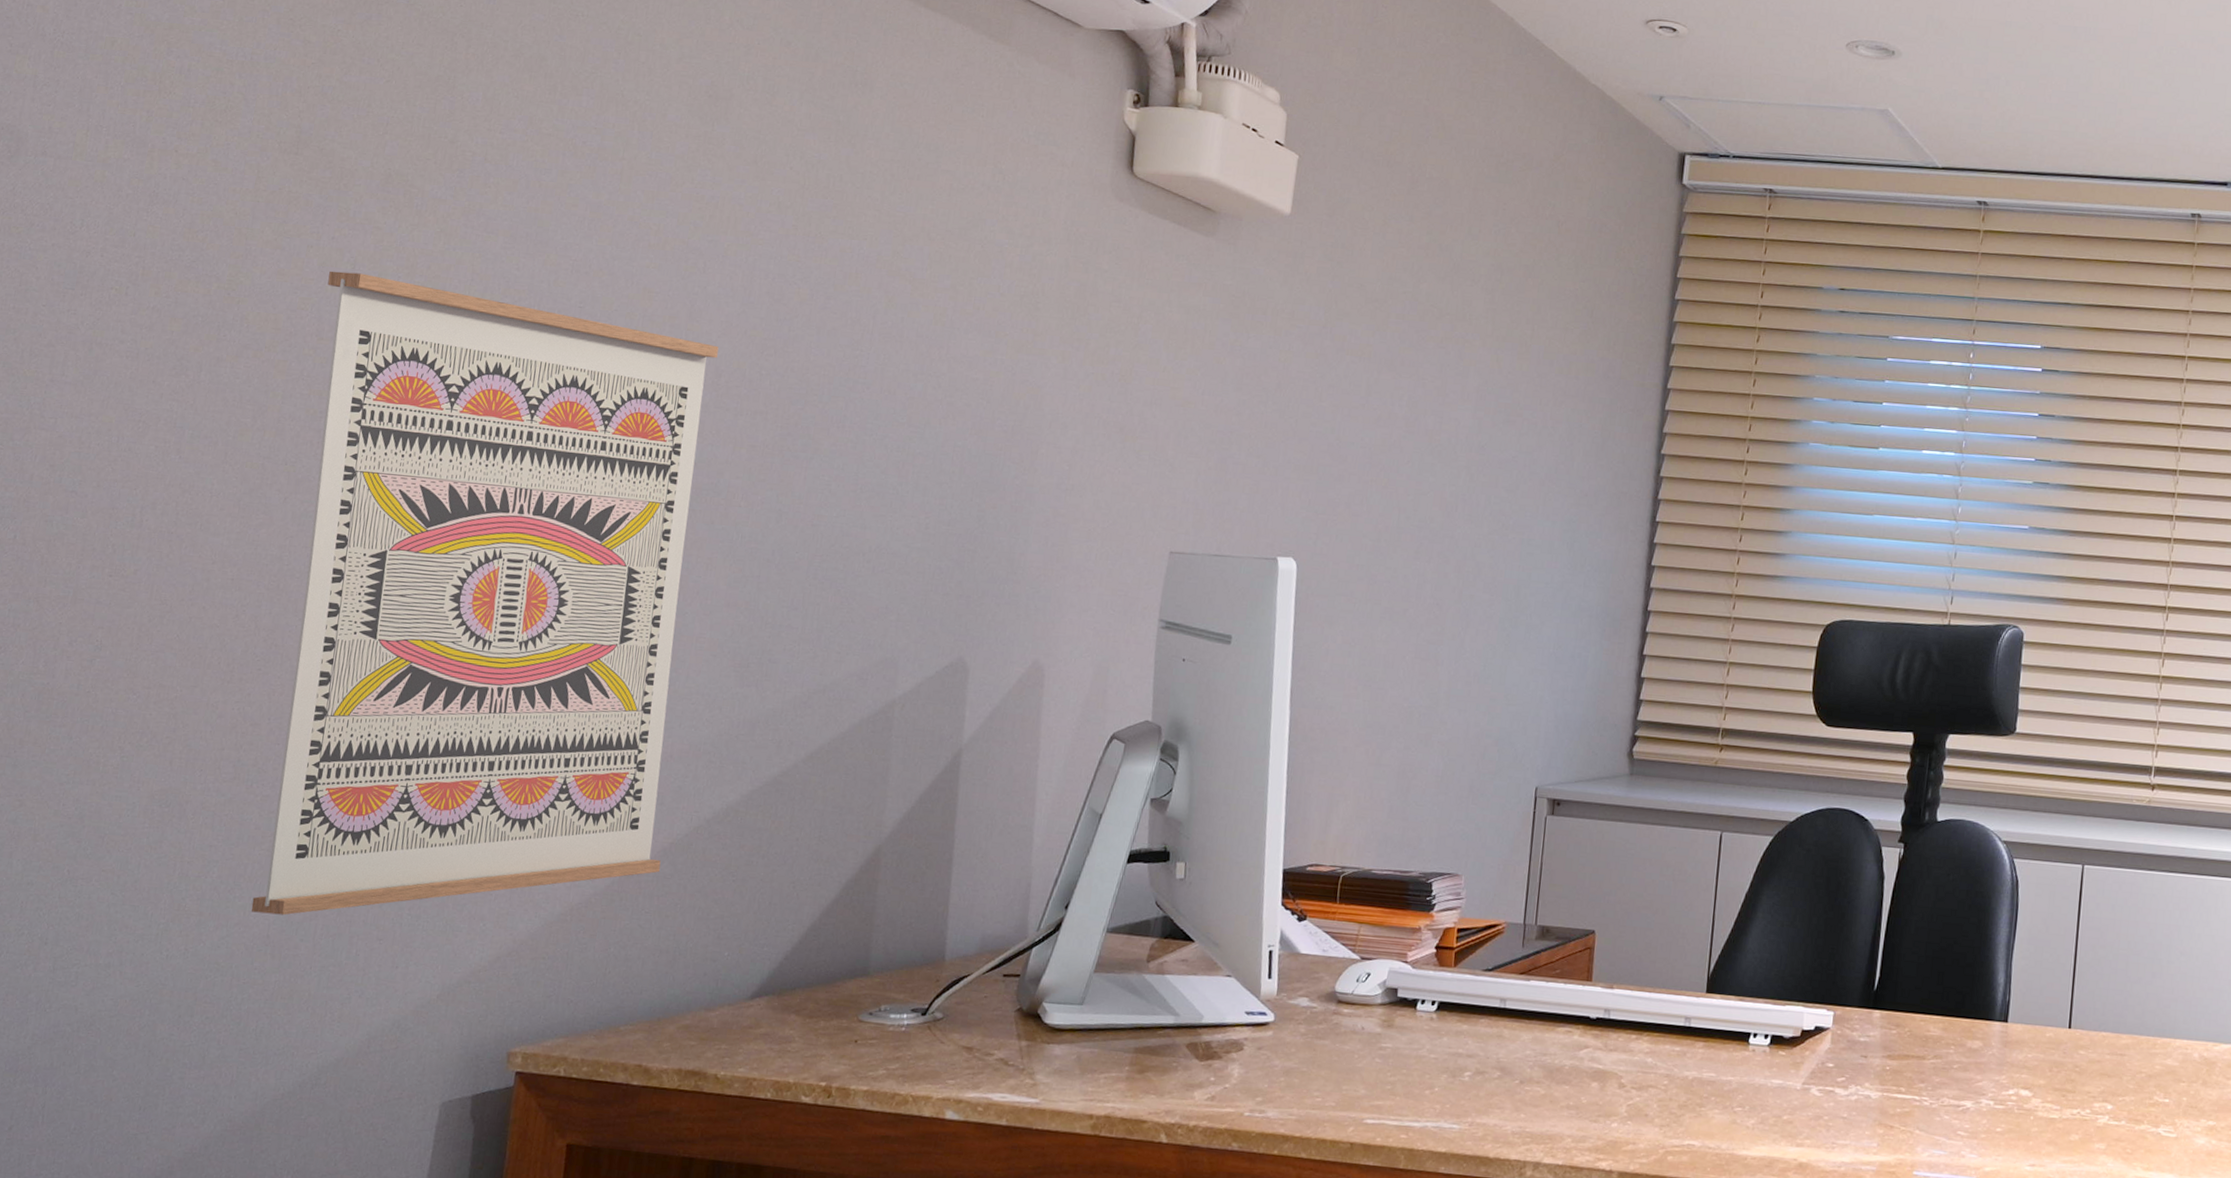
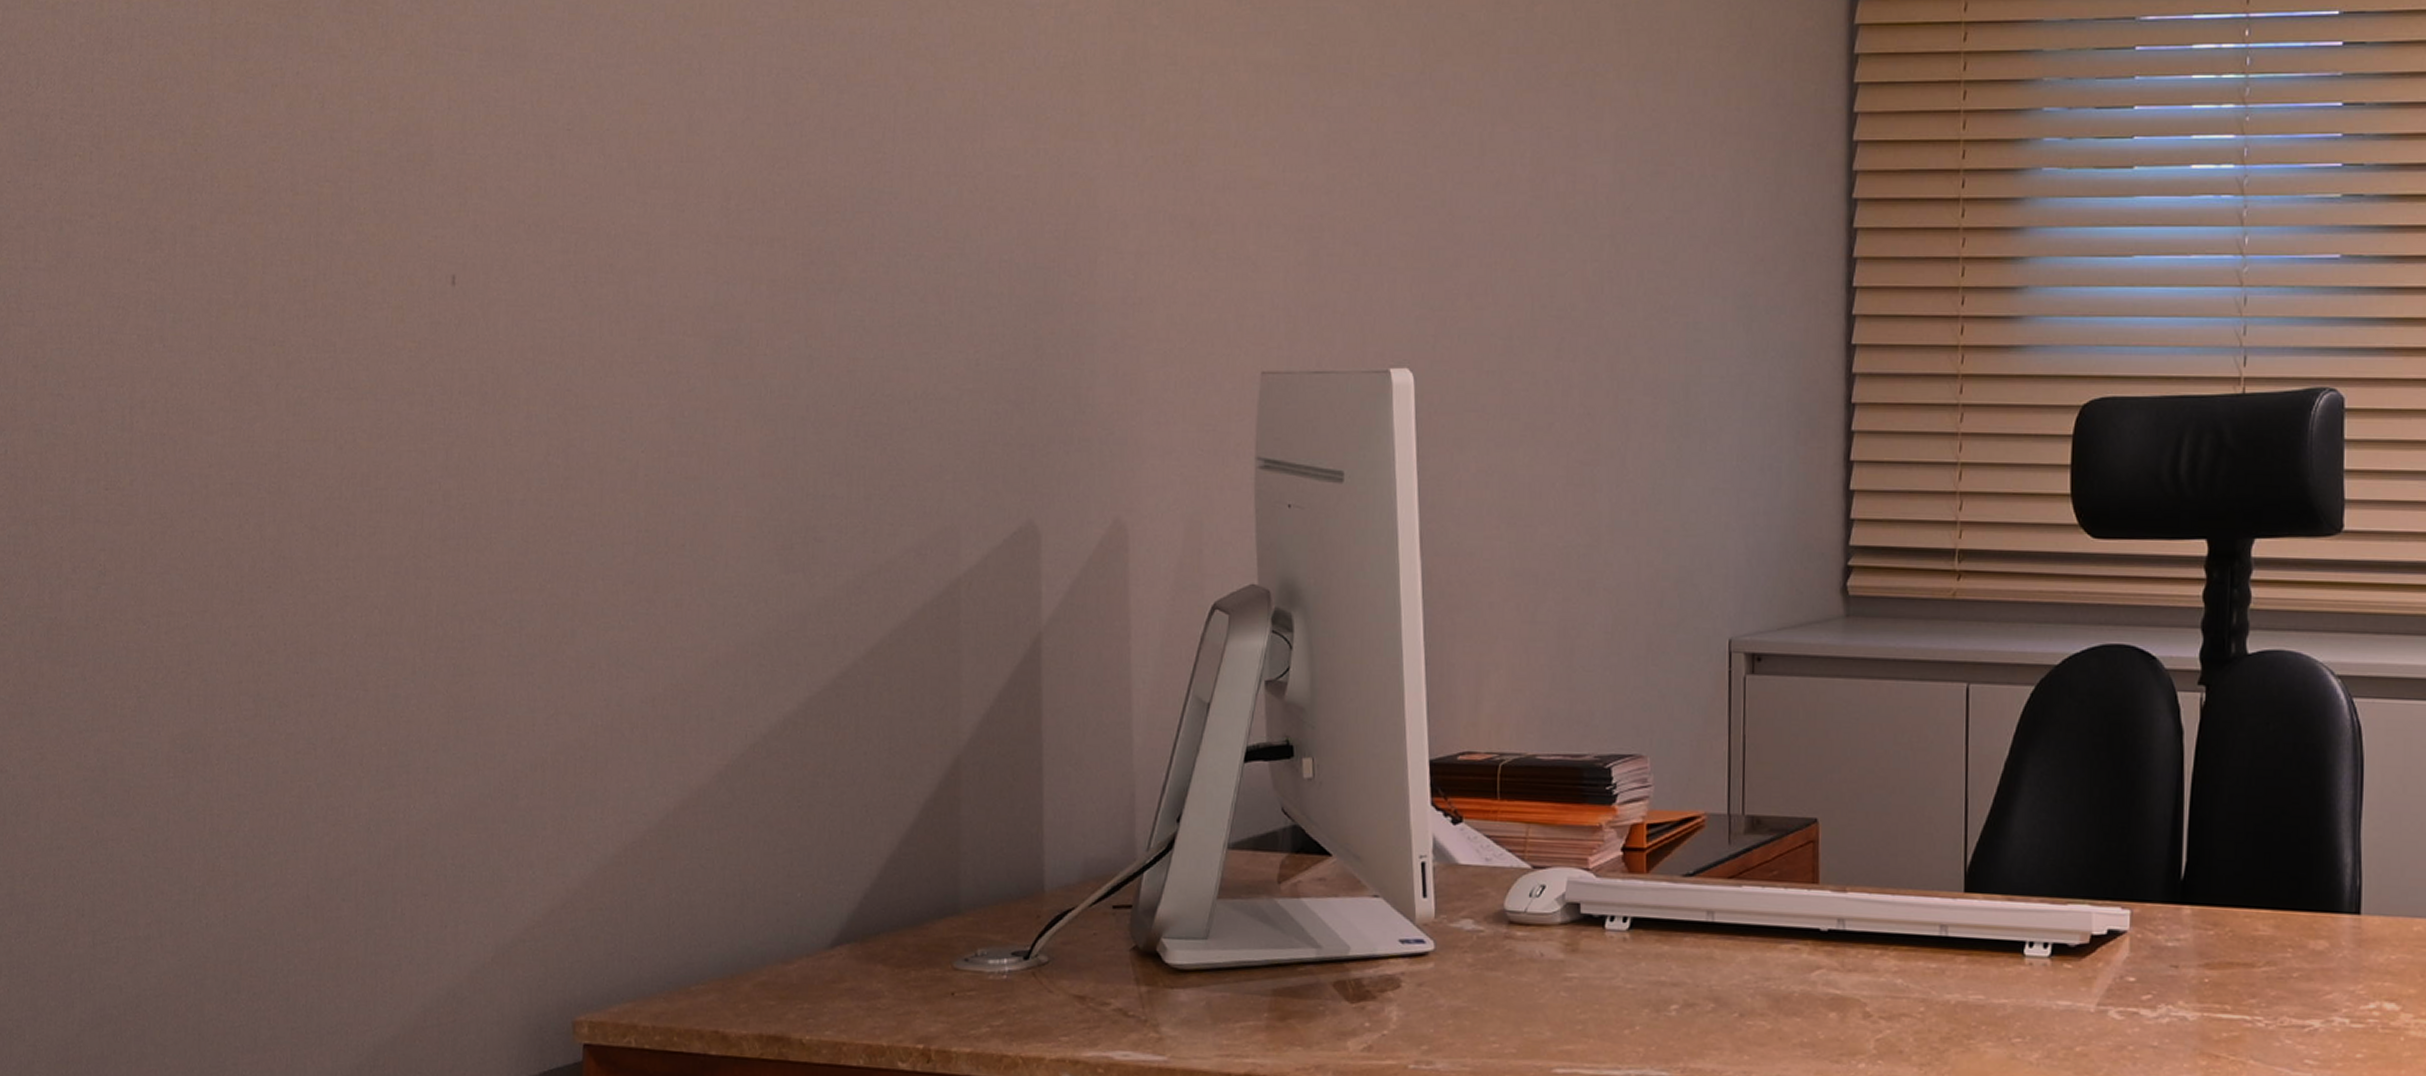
wall art: present [251,270,719,916] -> none [287,112,724,872]

